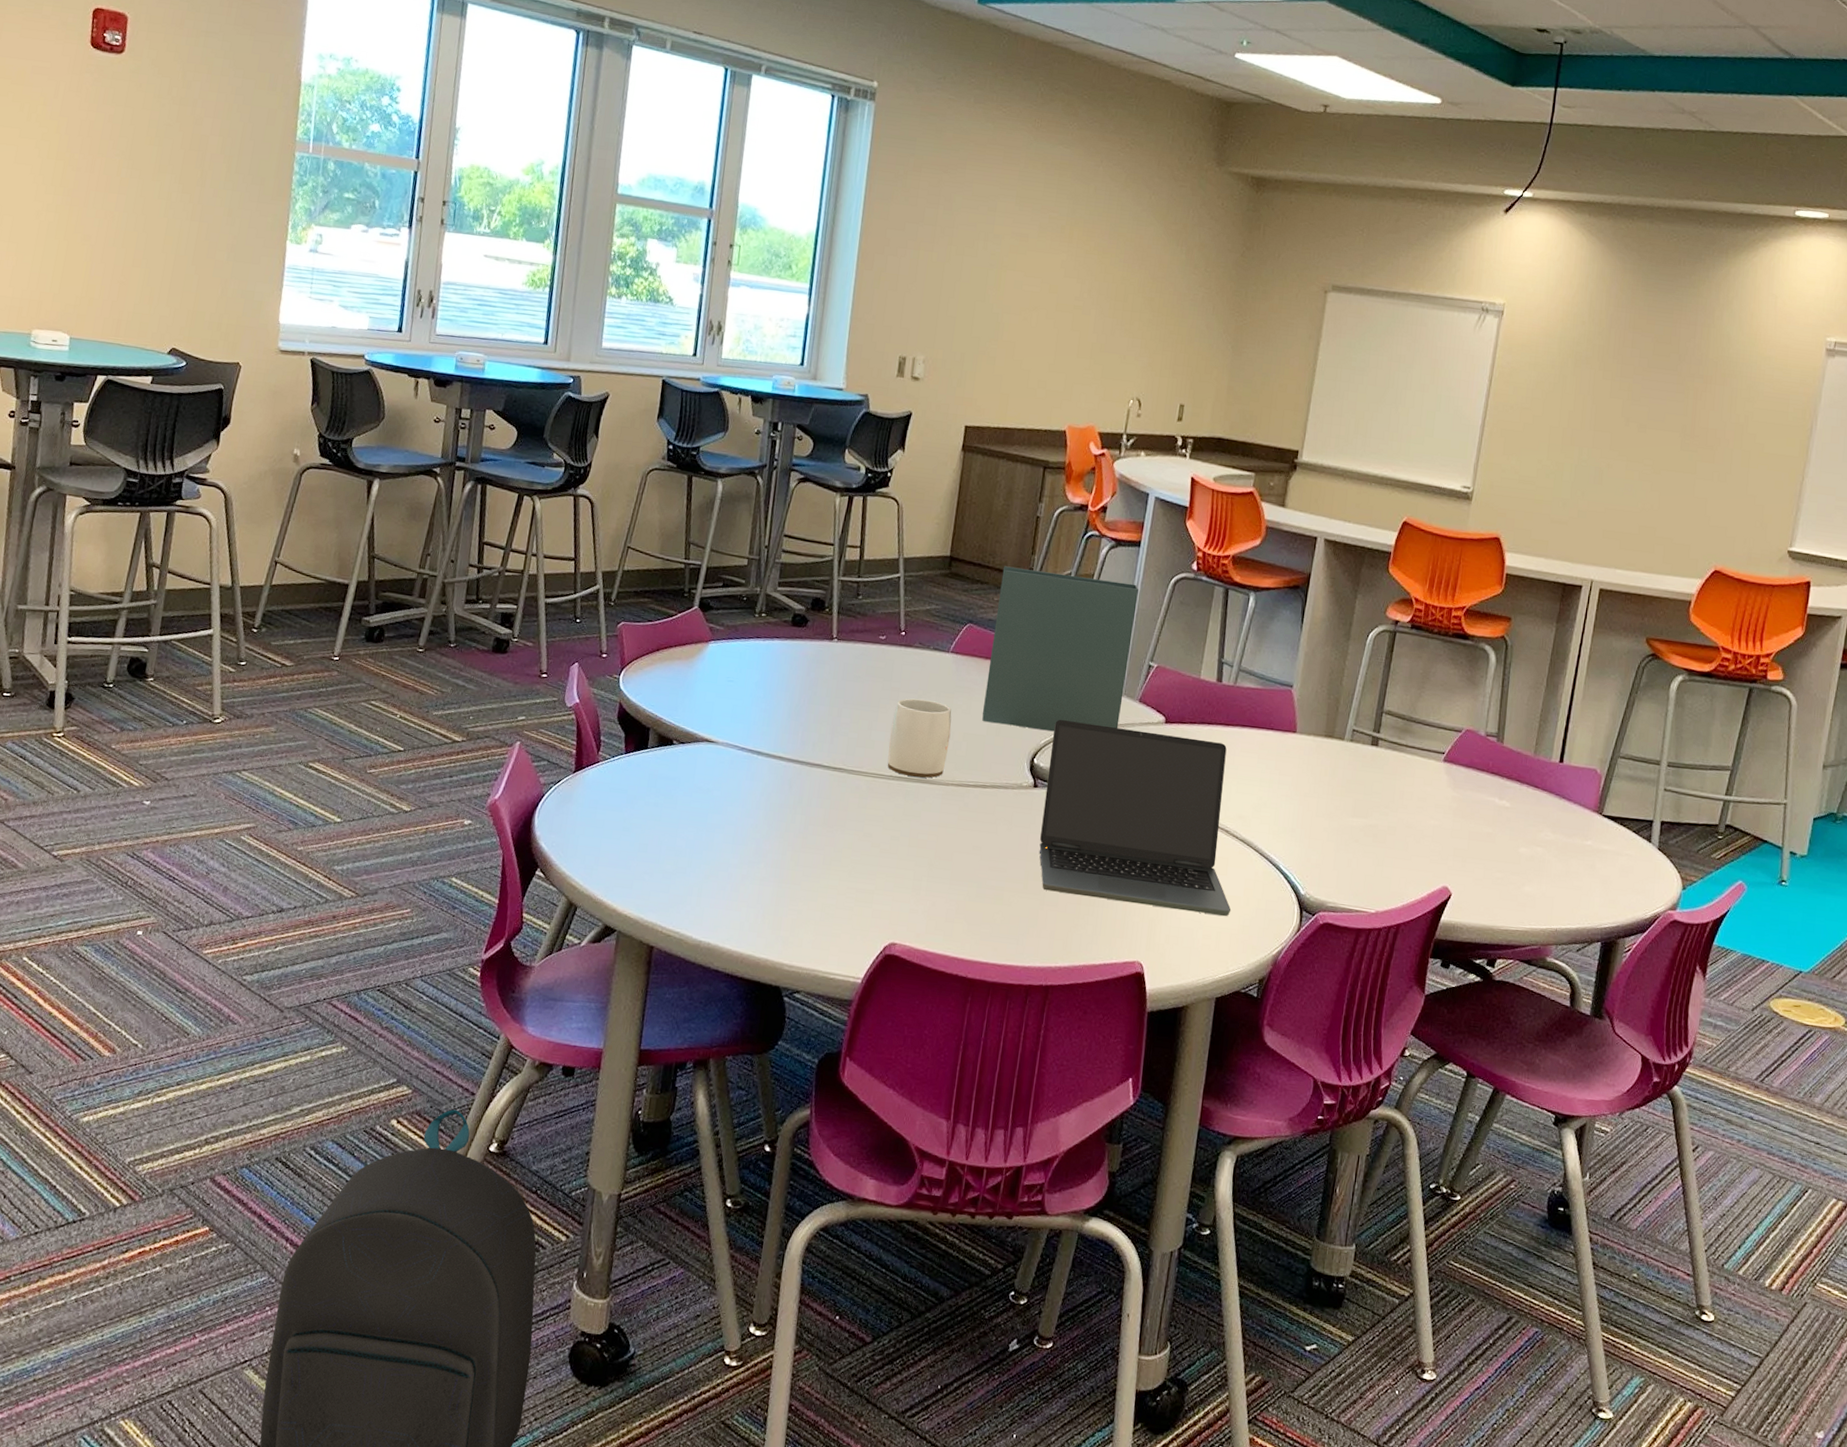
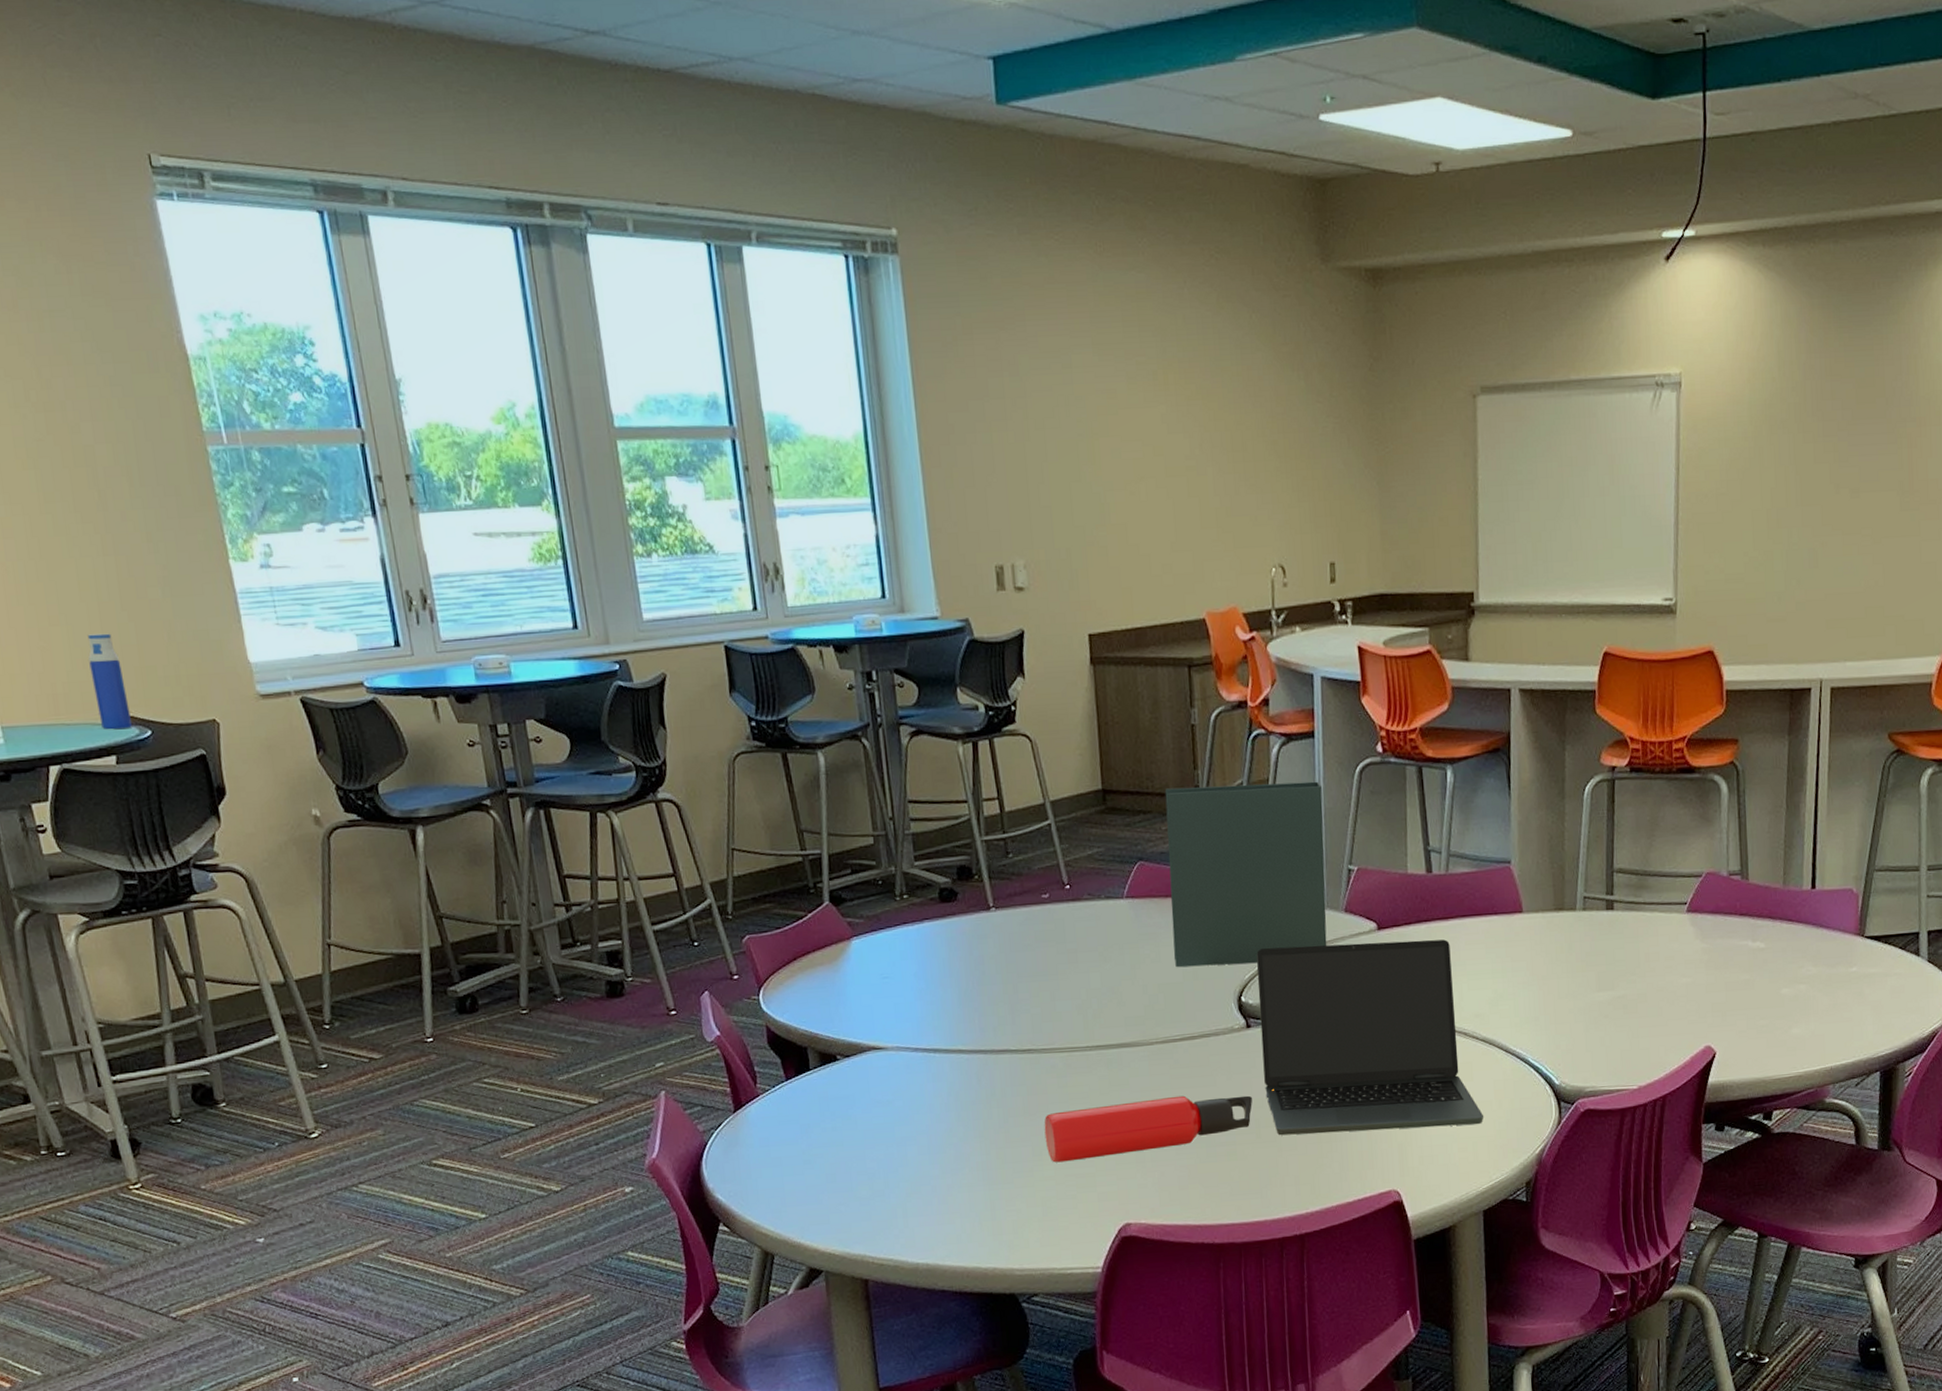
water bottle: none [148,278,179,358] -> present [87,633,133,730]
water bottle: none [836,829,1026,882] -> present [1044,1095,1252,1163]
mug: present [887,698,952,778] -> none [1075,955,1145,1043]

